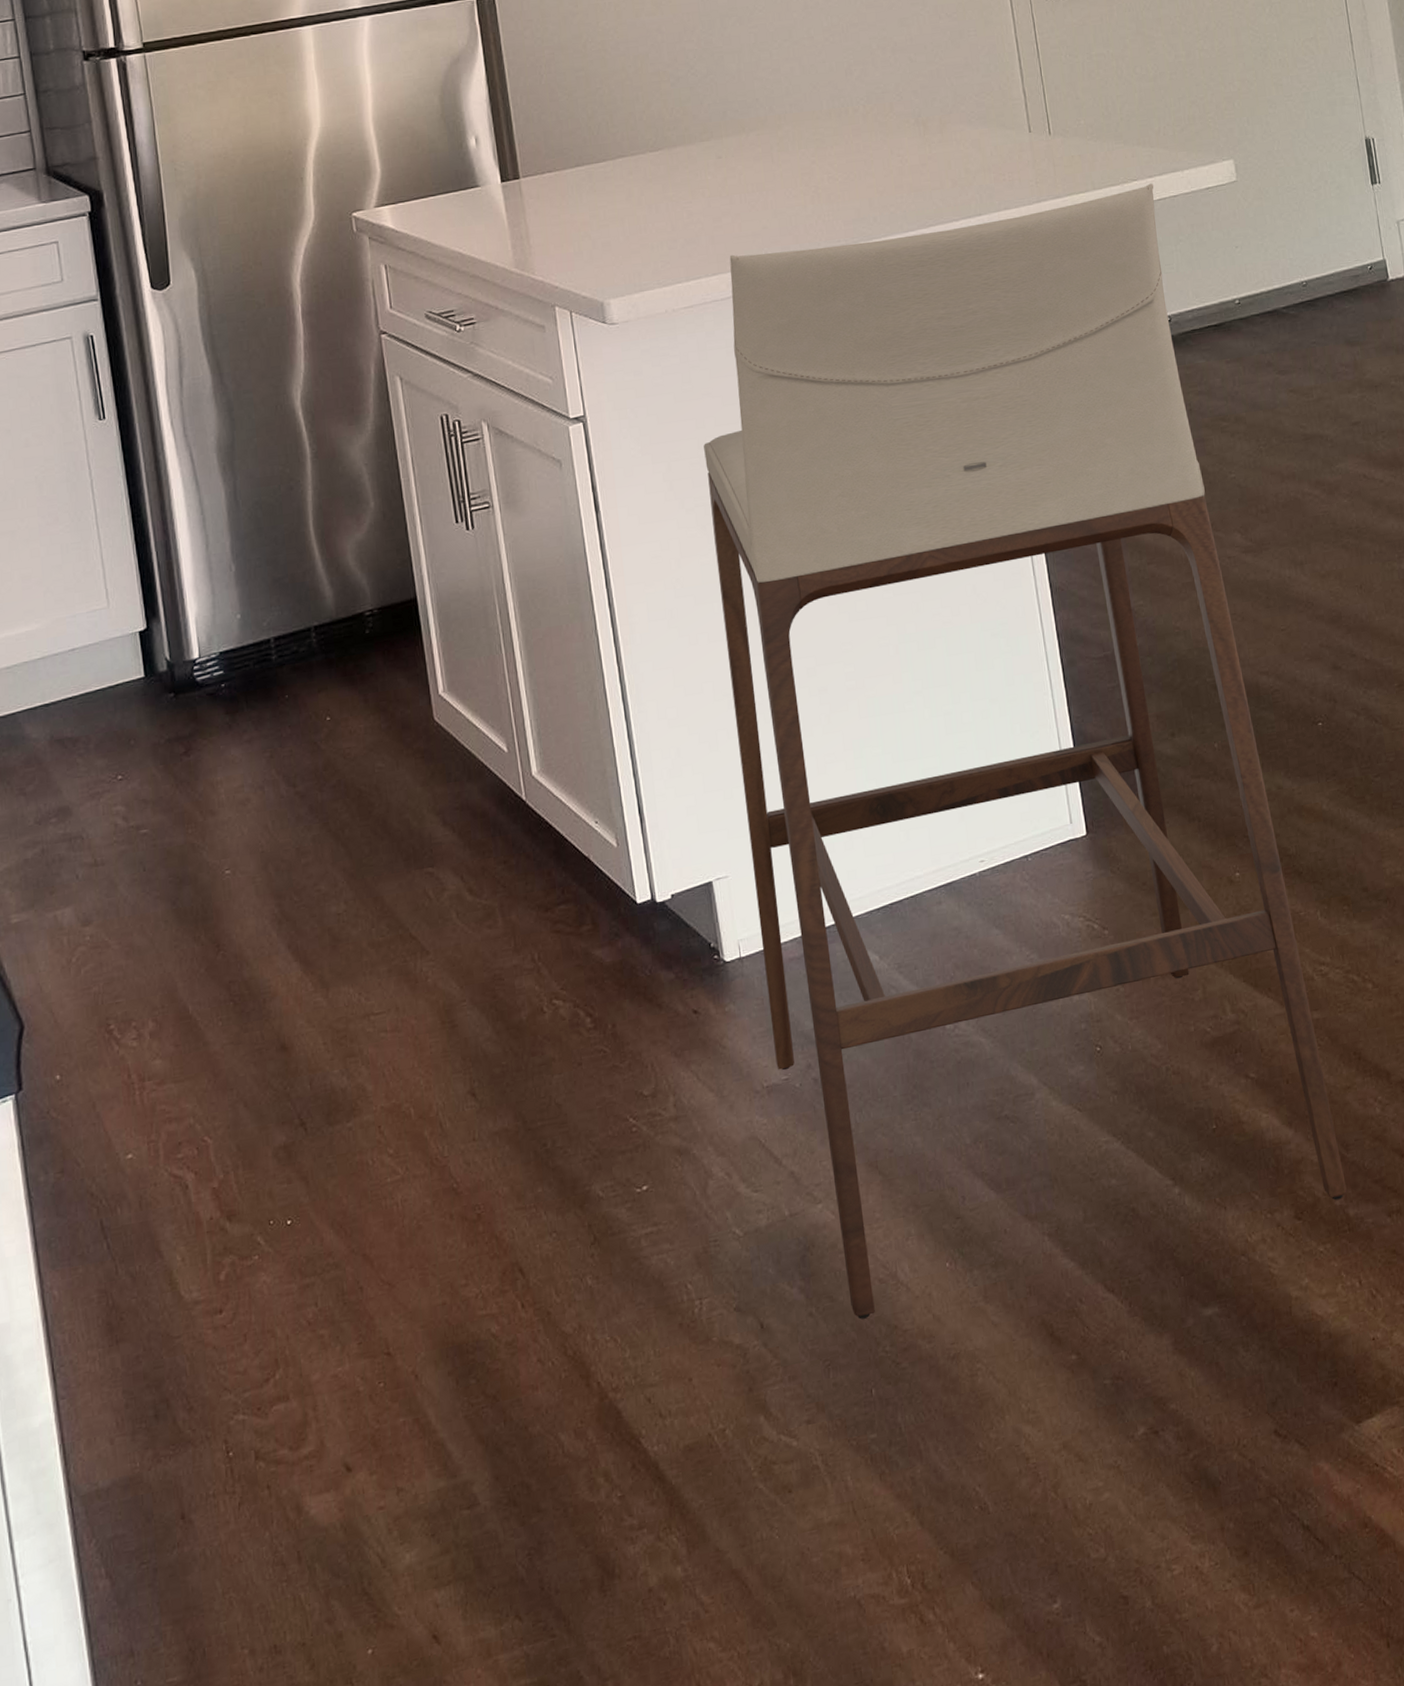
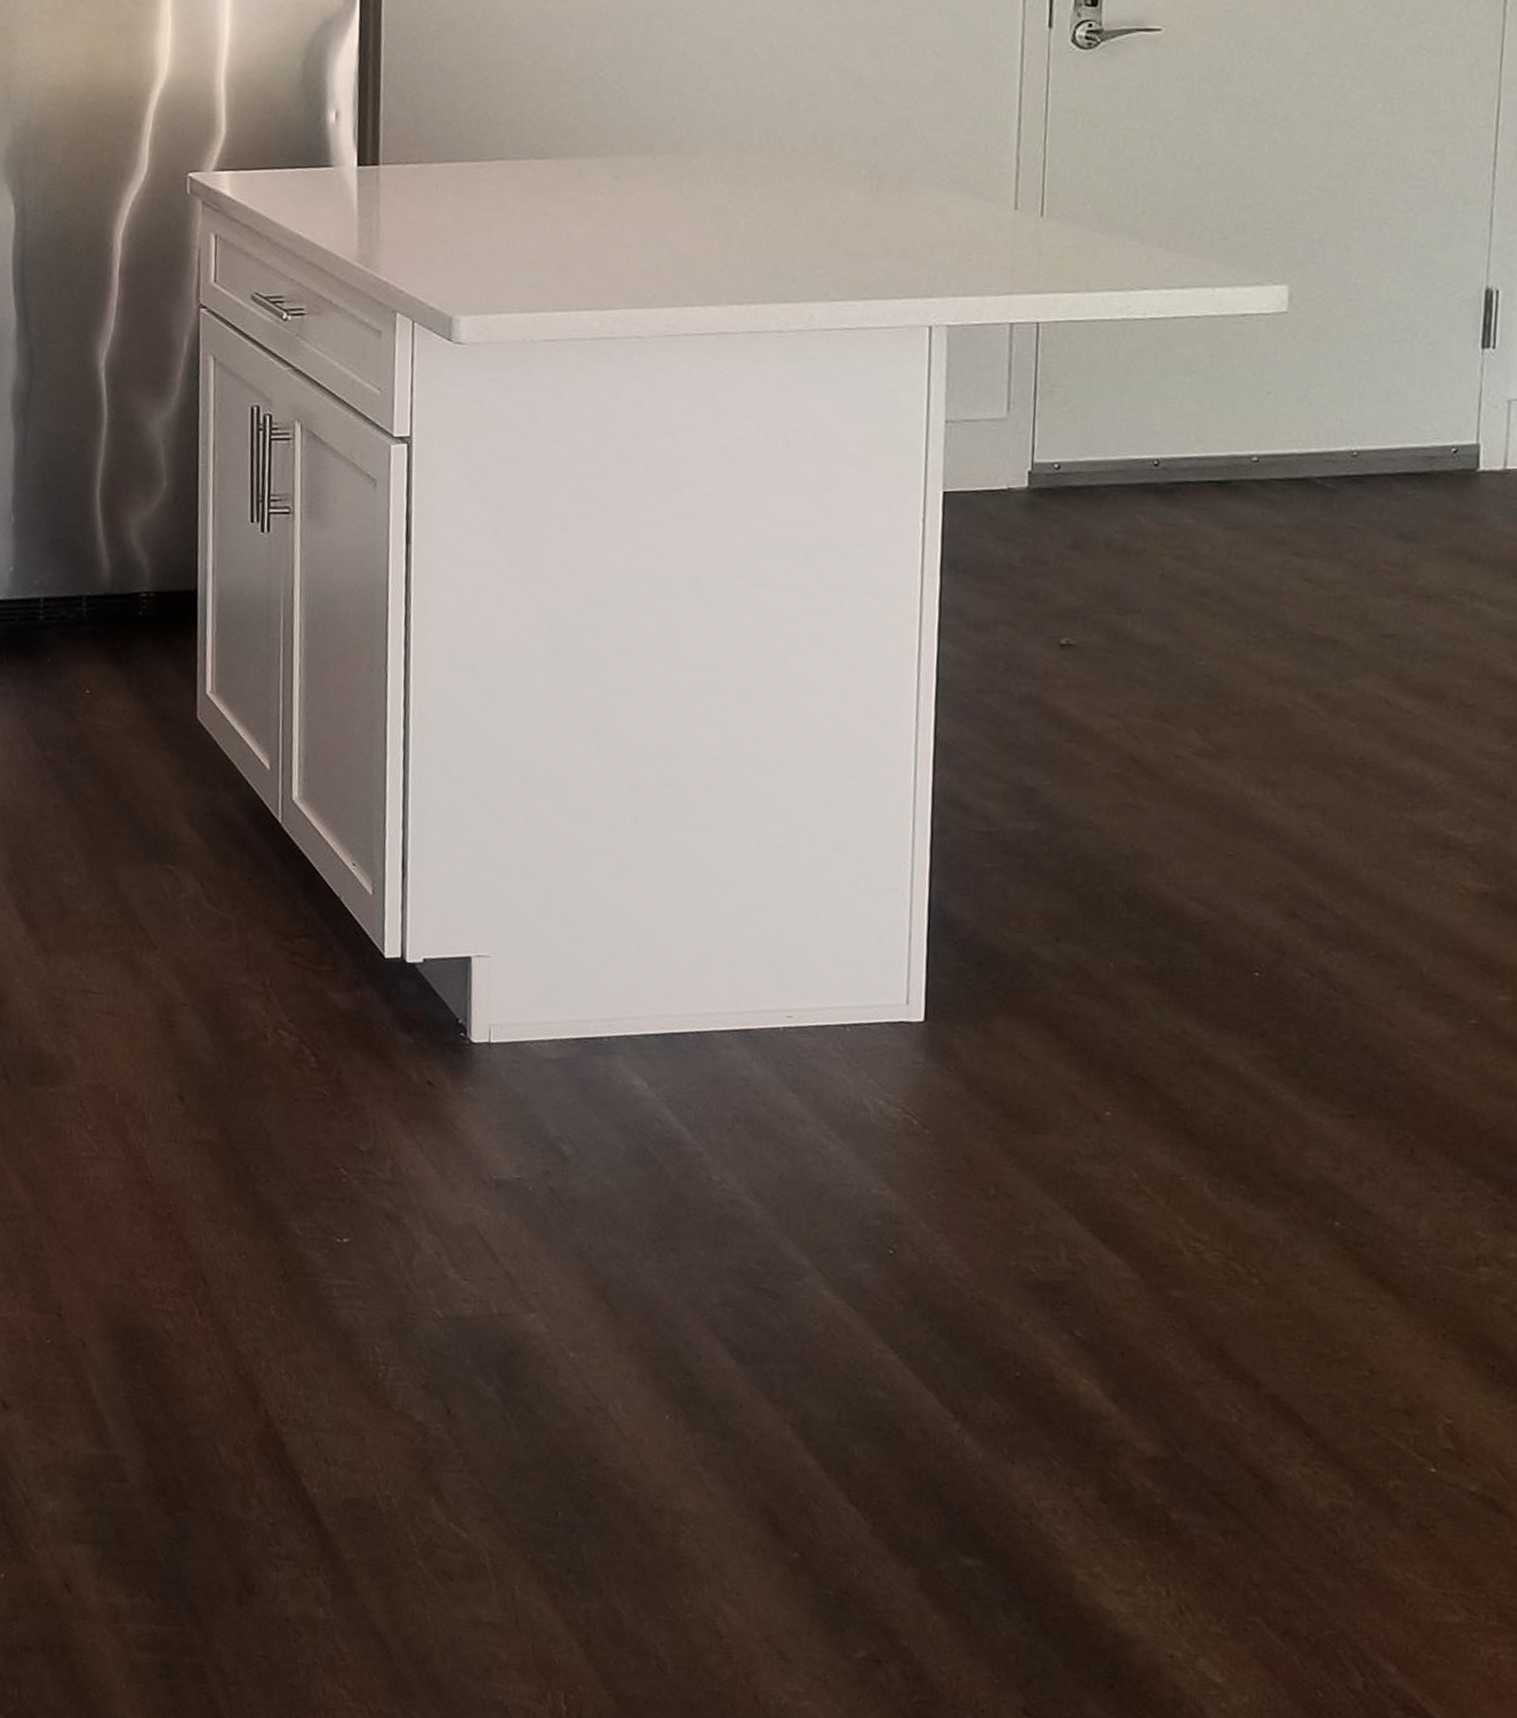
bar stool: present [704,183,1347,1320] -> none [510,290,1174,1498]

